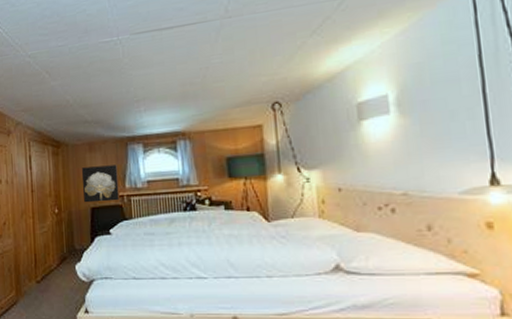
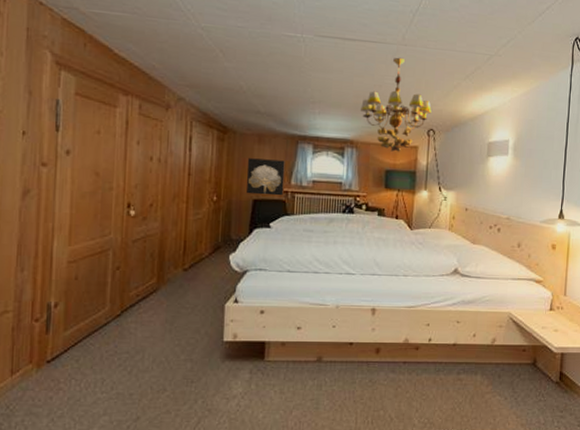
chandelier: none [187,31,273,136] -> present [360,57,432,152]

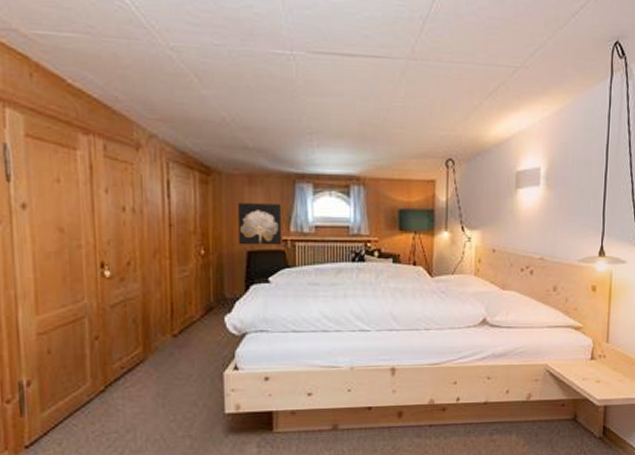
chandelier: present [360,57,432,152] -> none [365,74,449,188]

